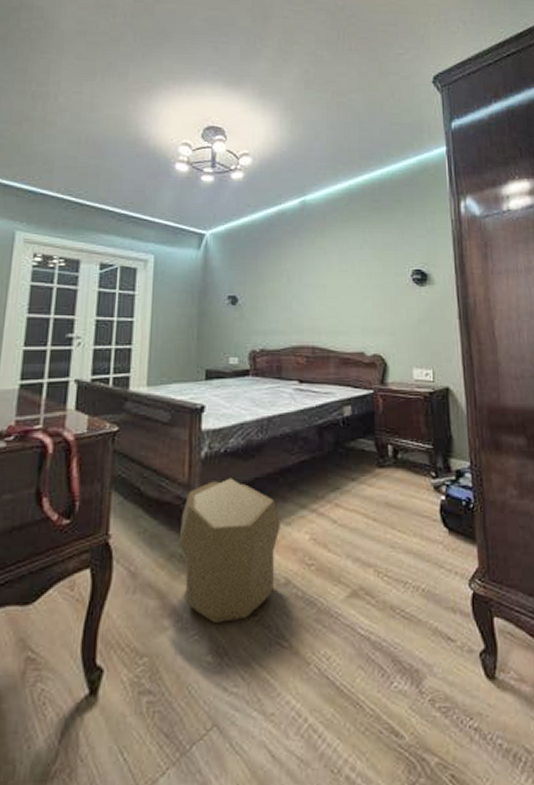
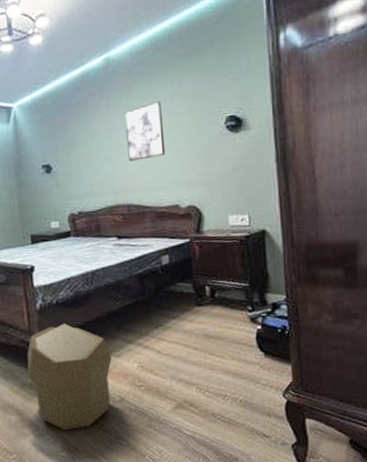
wall art: none [317,247,354,302] -> present [125,101,166,161]

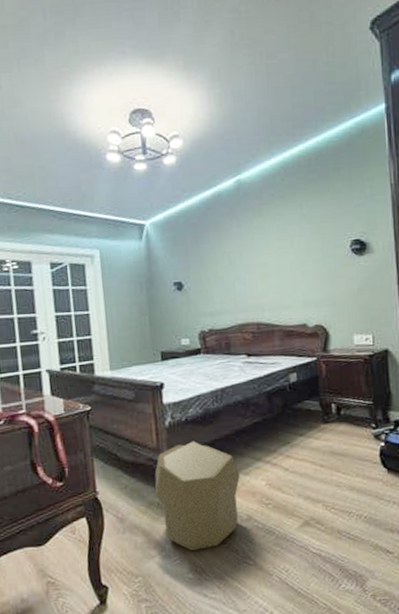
wall art: present [125,101,166,161] -> none [255,223,294,281]

